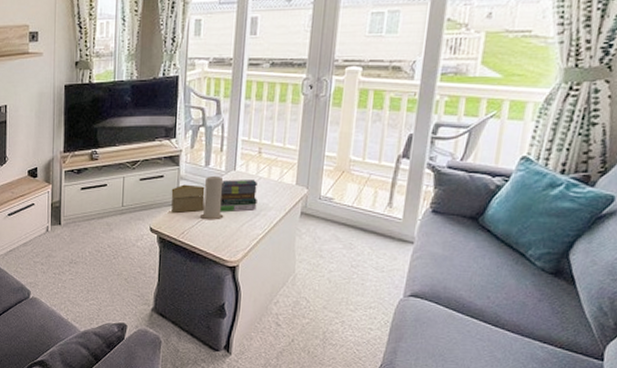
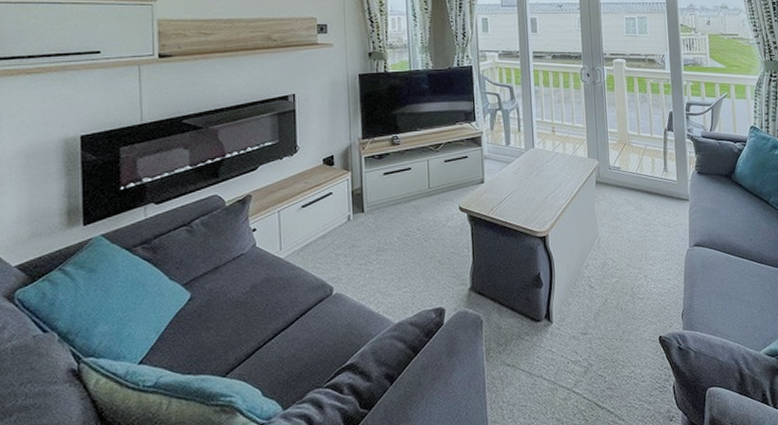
decorative box: present [171,184,205,214] -> none [476,163,510,192]
candle: present [200,176,224,220] -> none [507,154,529,195]
books: present [220,179,257,211] -> none [523,154,557,186]

